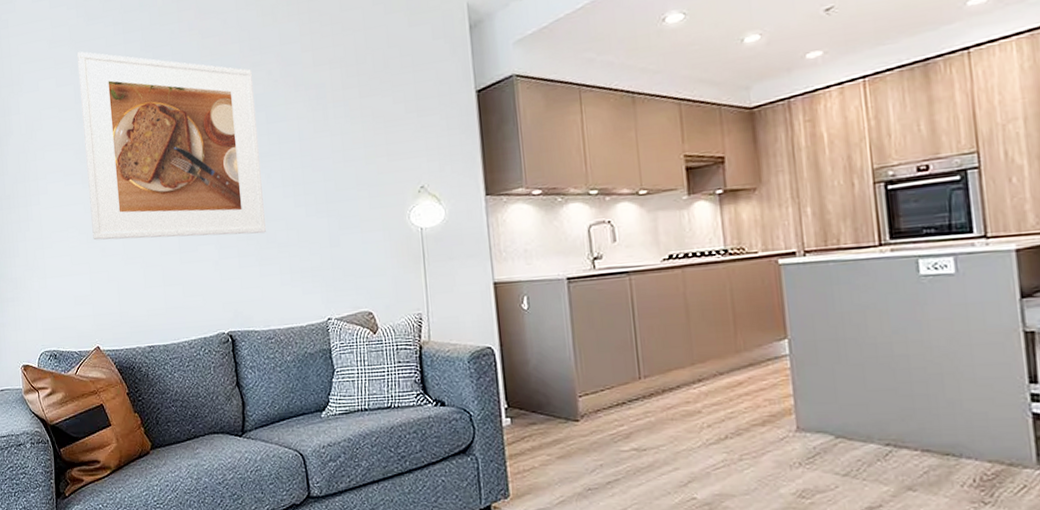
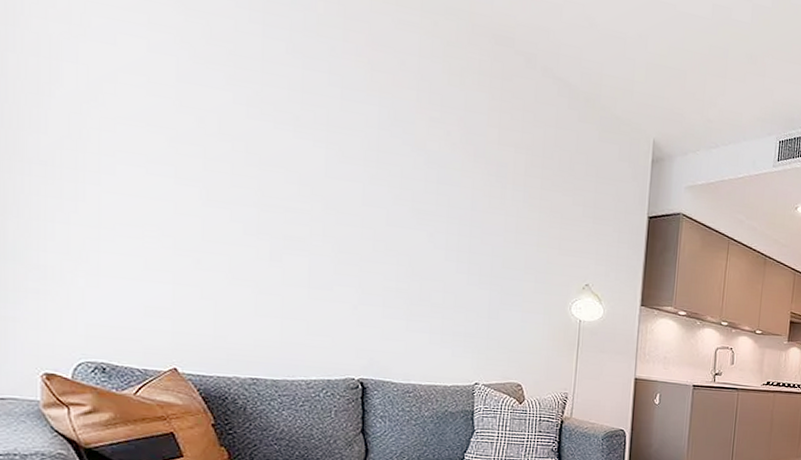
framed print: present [77,51,266,241] -> none [184,21,427,290]

